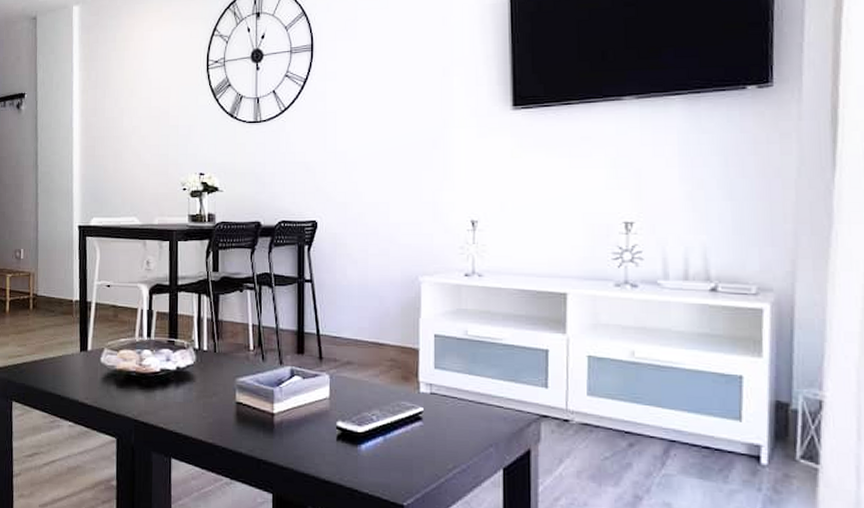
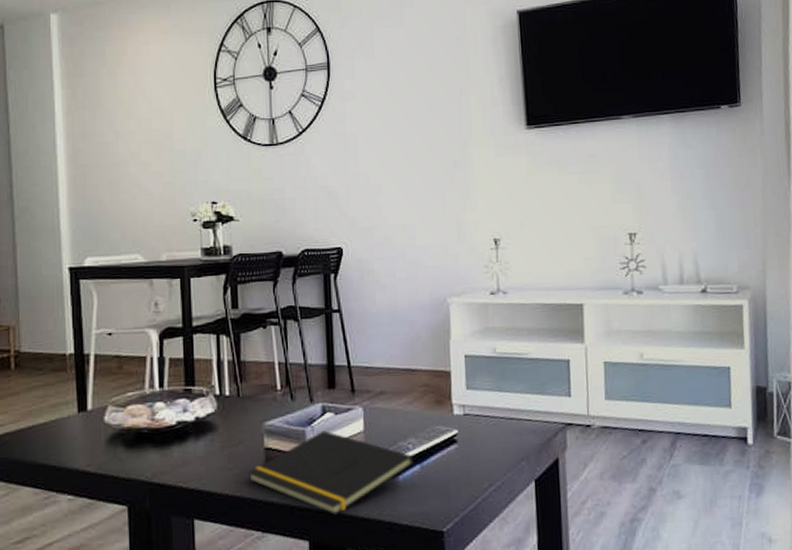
notepad: none [220,392,377,474] -> present [248,430,414,516]

